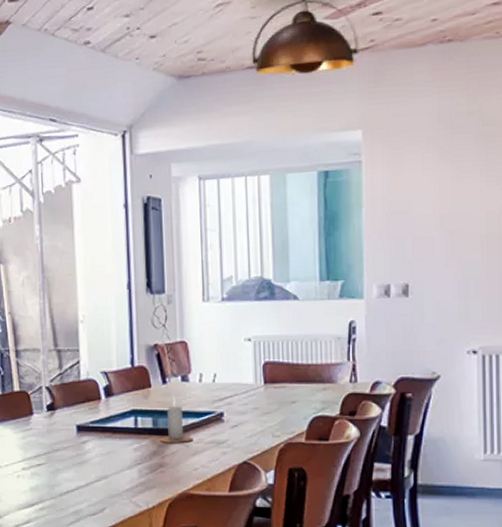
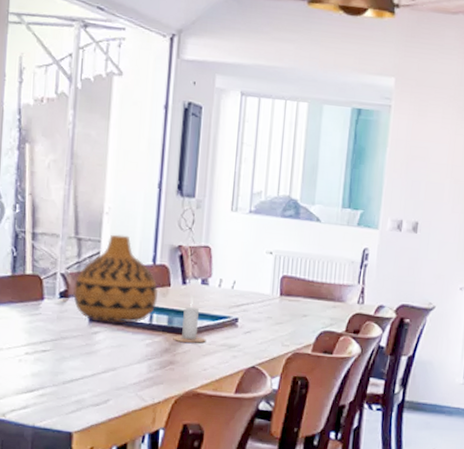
vase: none [59,341,140,431] -> present [73,234,158,323]

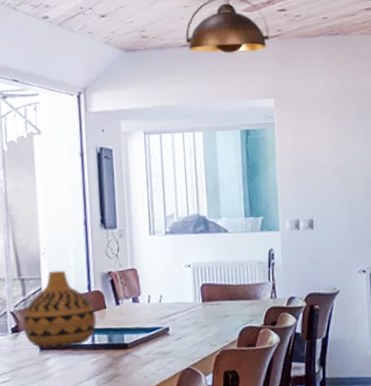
candle: present [173,295,206,344] -> none [114,314,144,357]

